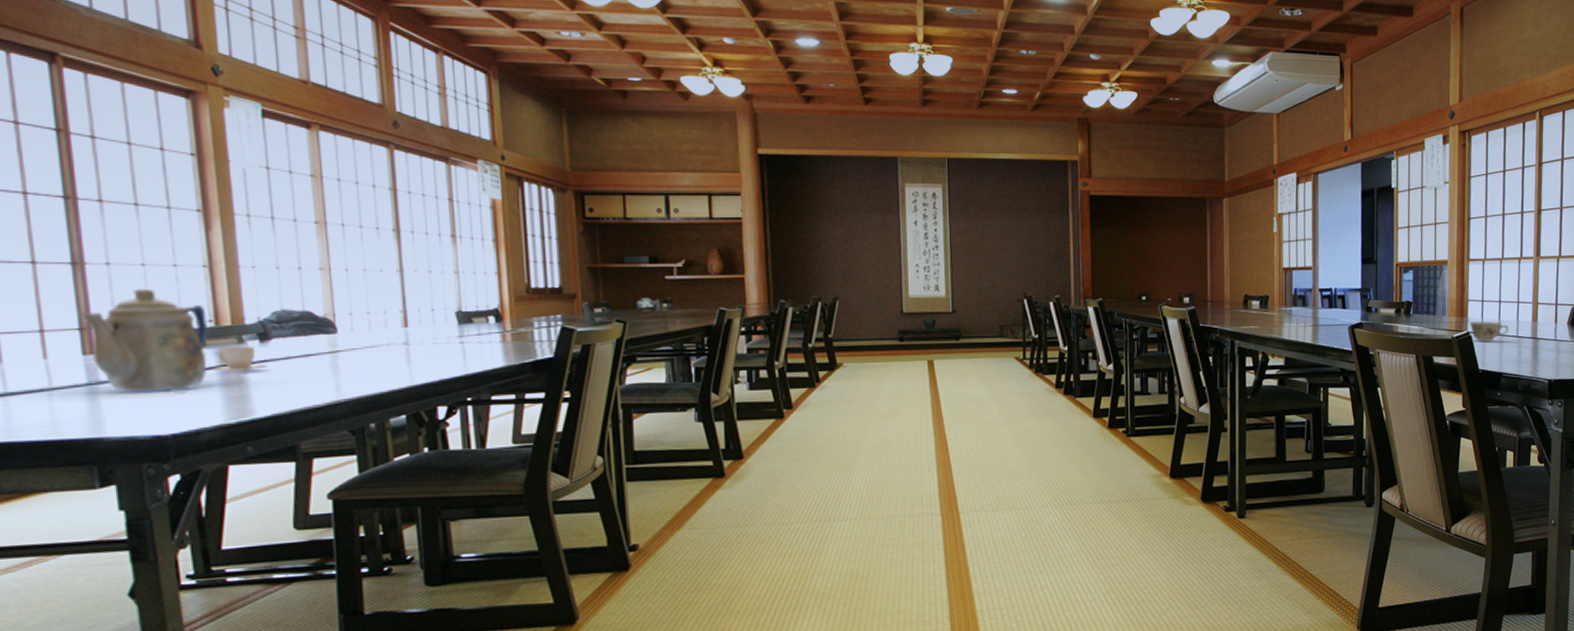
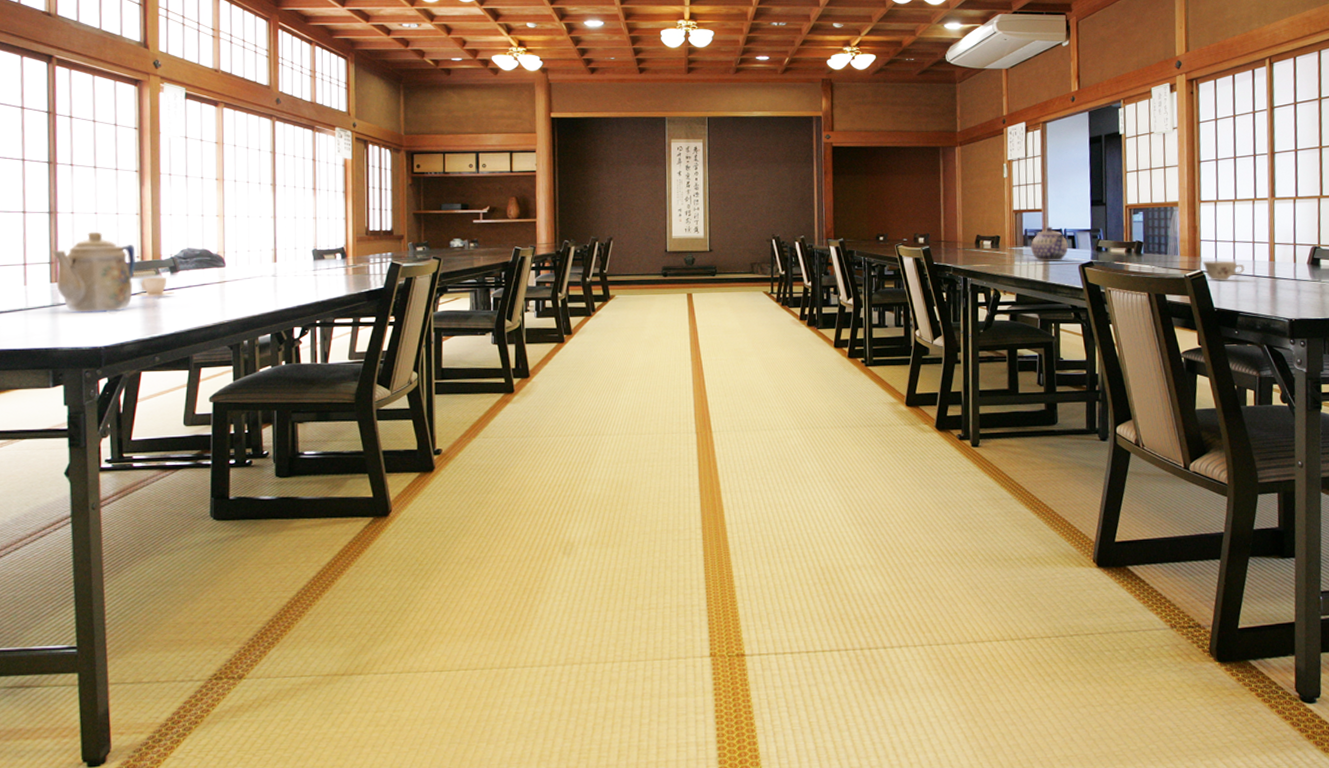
teapot: none [1300,285,1338,323] -> present [1031,226,1068,262]

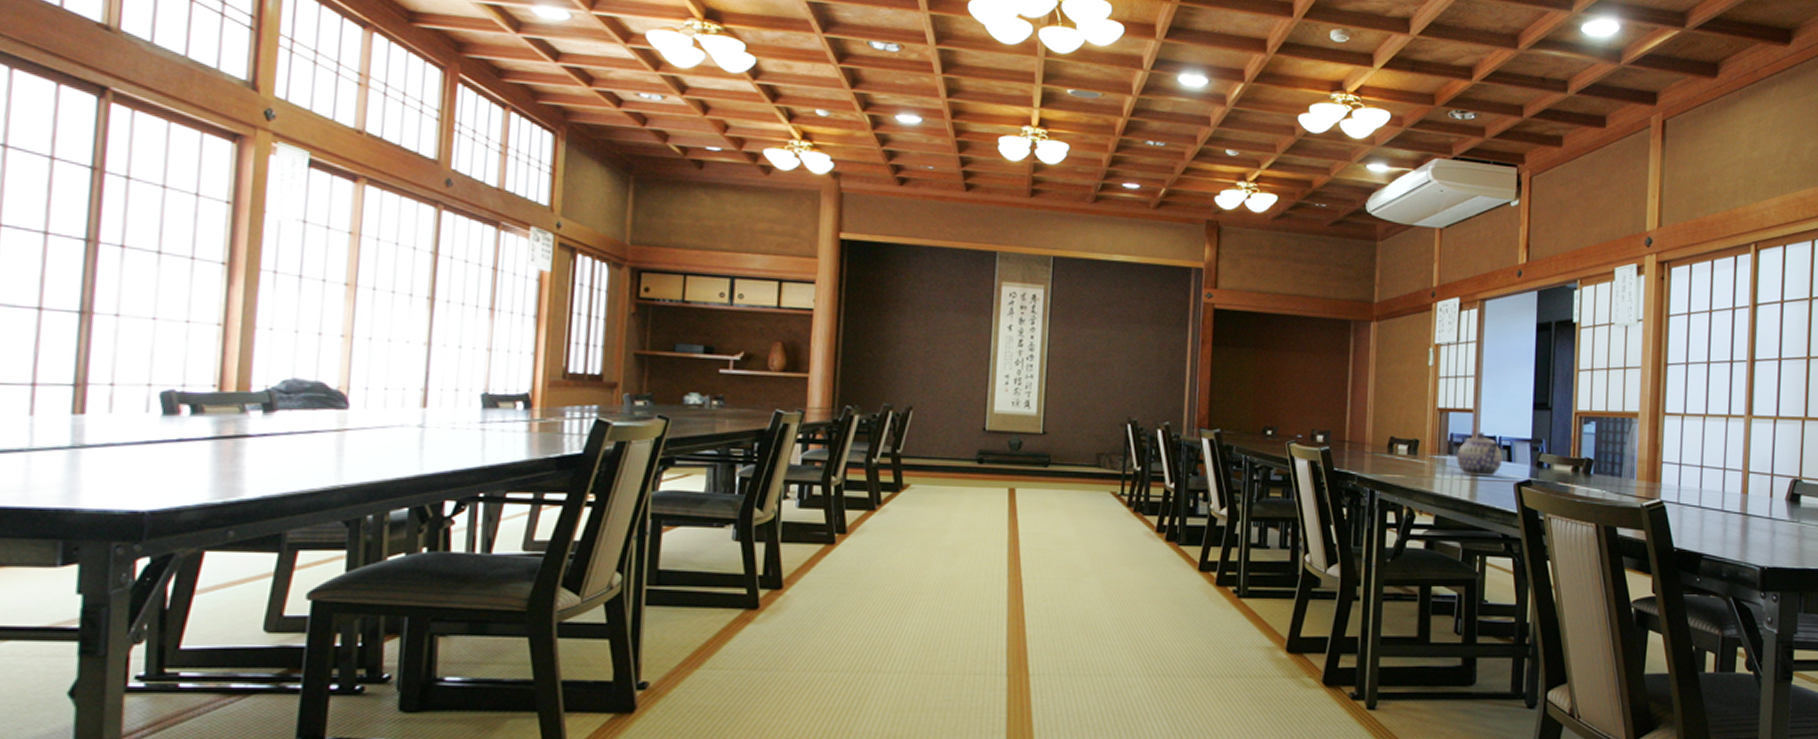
teapot: present [52,231,136,314] -> none [78,344,212,462]
teacup: present [135,277,174,297] -> none [205,416,267,446]
teacup: present [1202,260,1245,281] -> none [1663,487,1712,514]

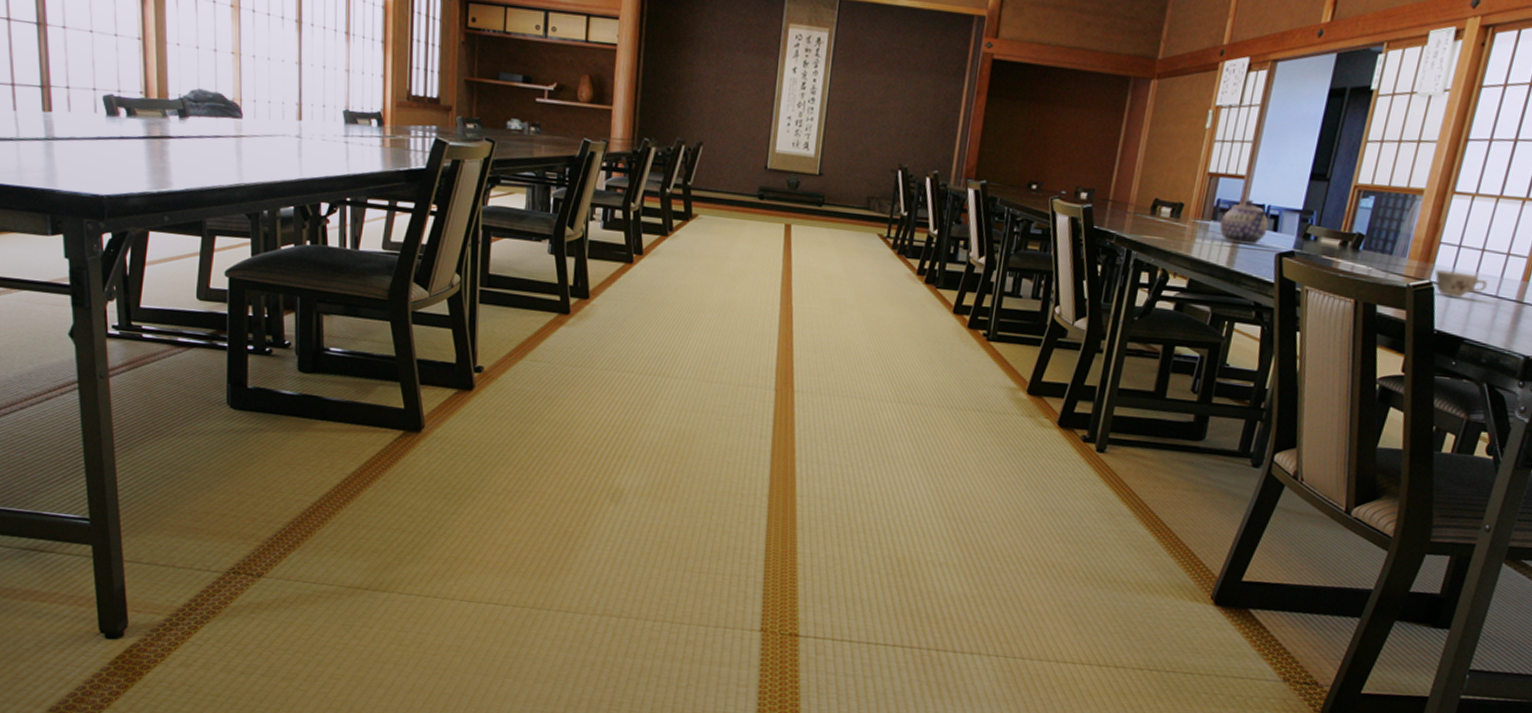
teacup: none [1663,487,1712,514] -> present [1435,269,1488,298]

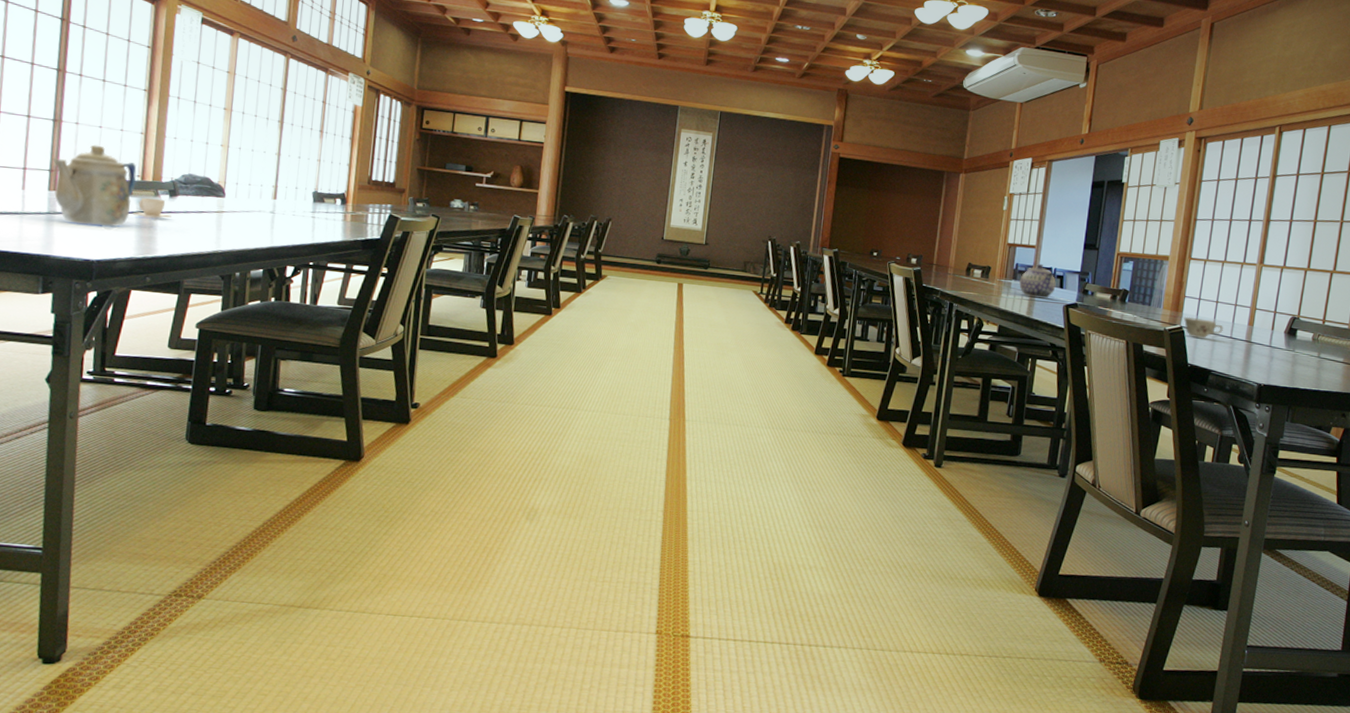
teapot: none [42,54,140,155] -> present [52,145,137,227]
teacup: none [140,119,184,146] -> present [132,197,172,219]

